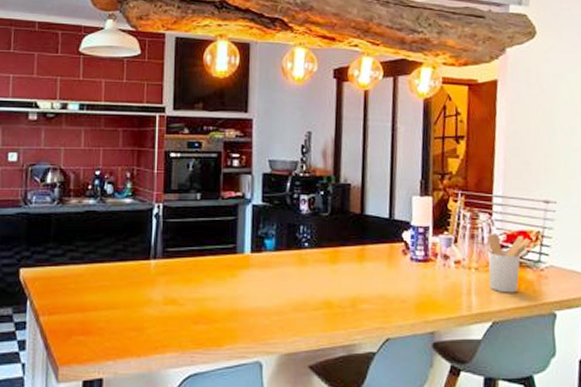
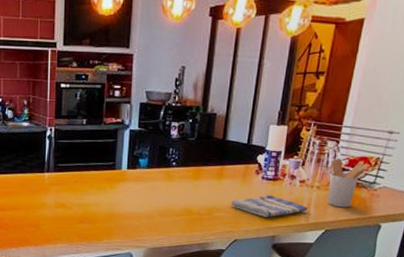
dish towel: none [376,280,469,308] -> present [230,195,308,217]

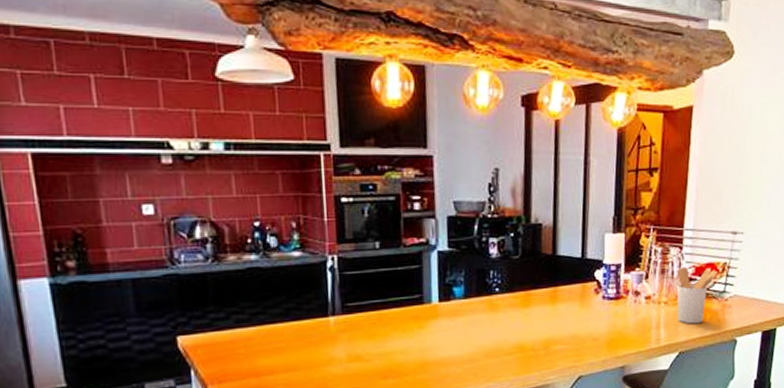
dish towel: present [230,195,308,217] -> none [569,317,658,345]

